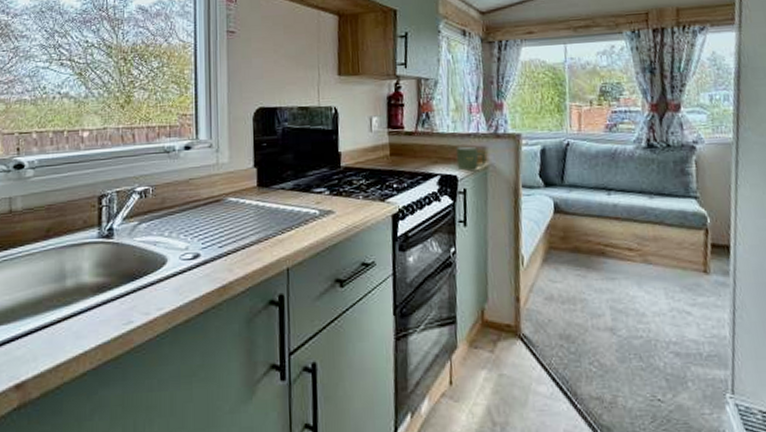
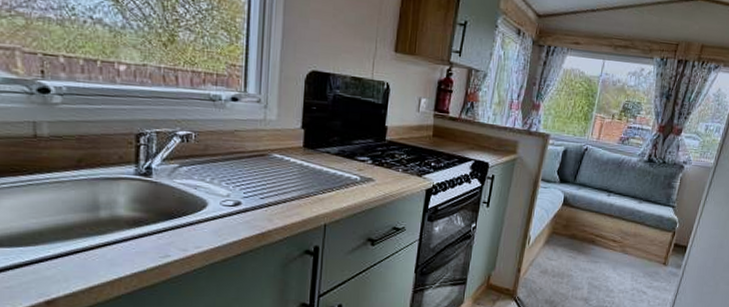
mug: present [456,146,486,172] -> none [490,137,516,161]

